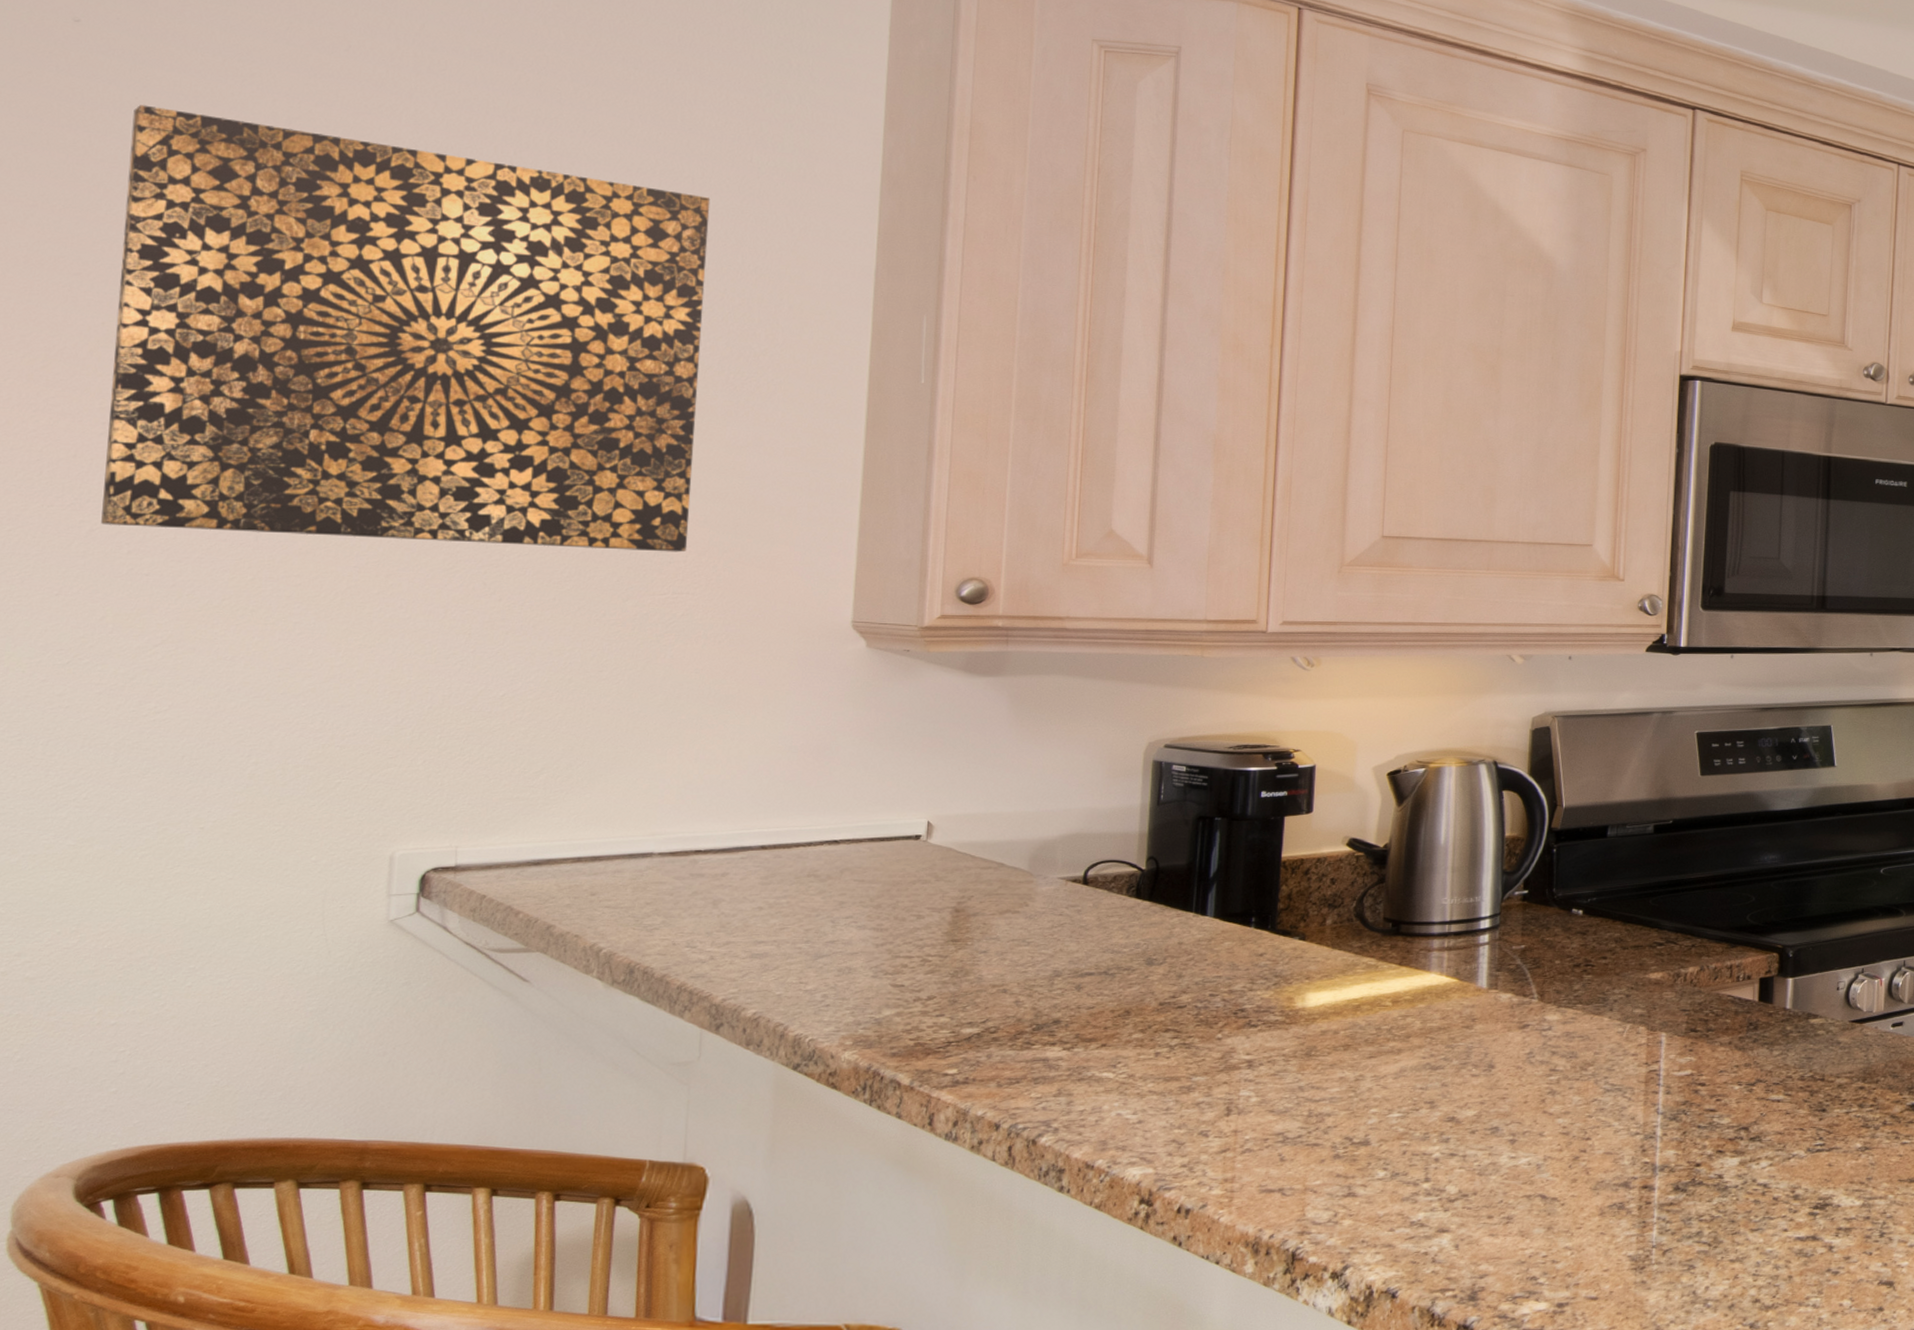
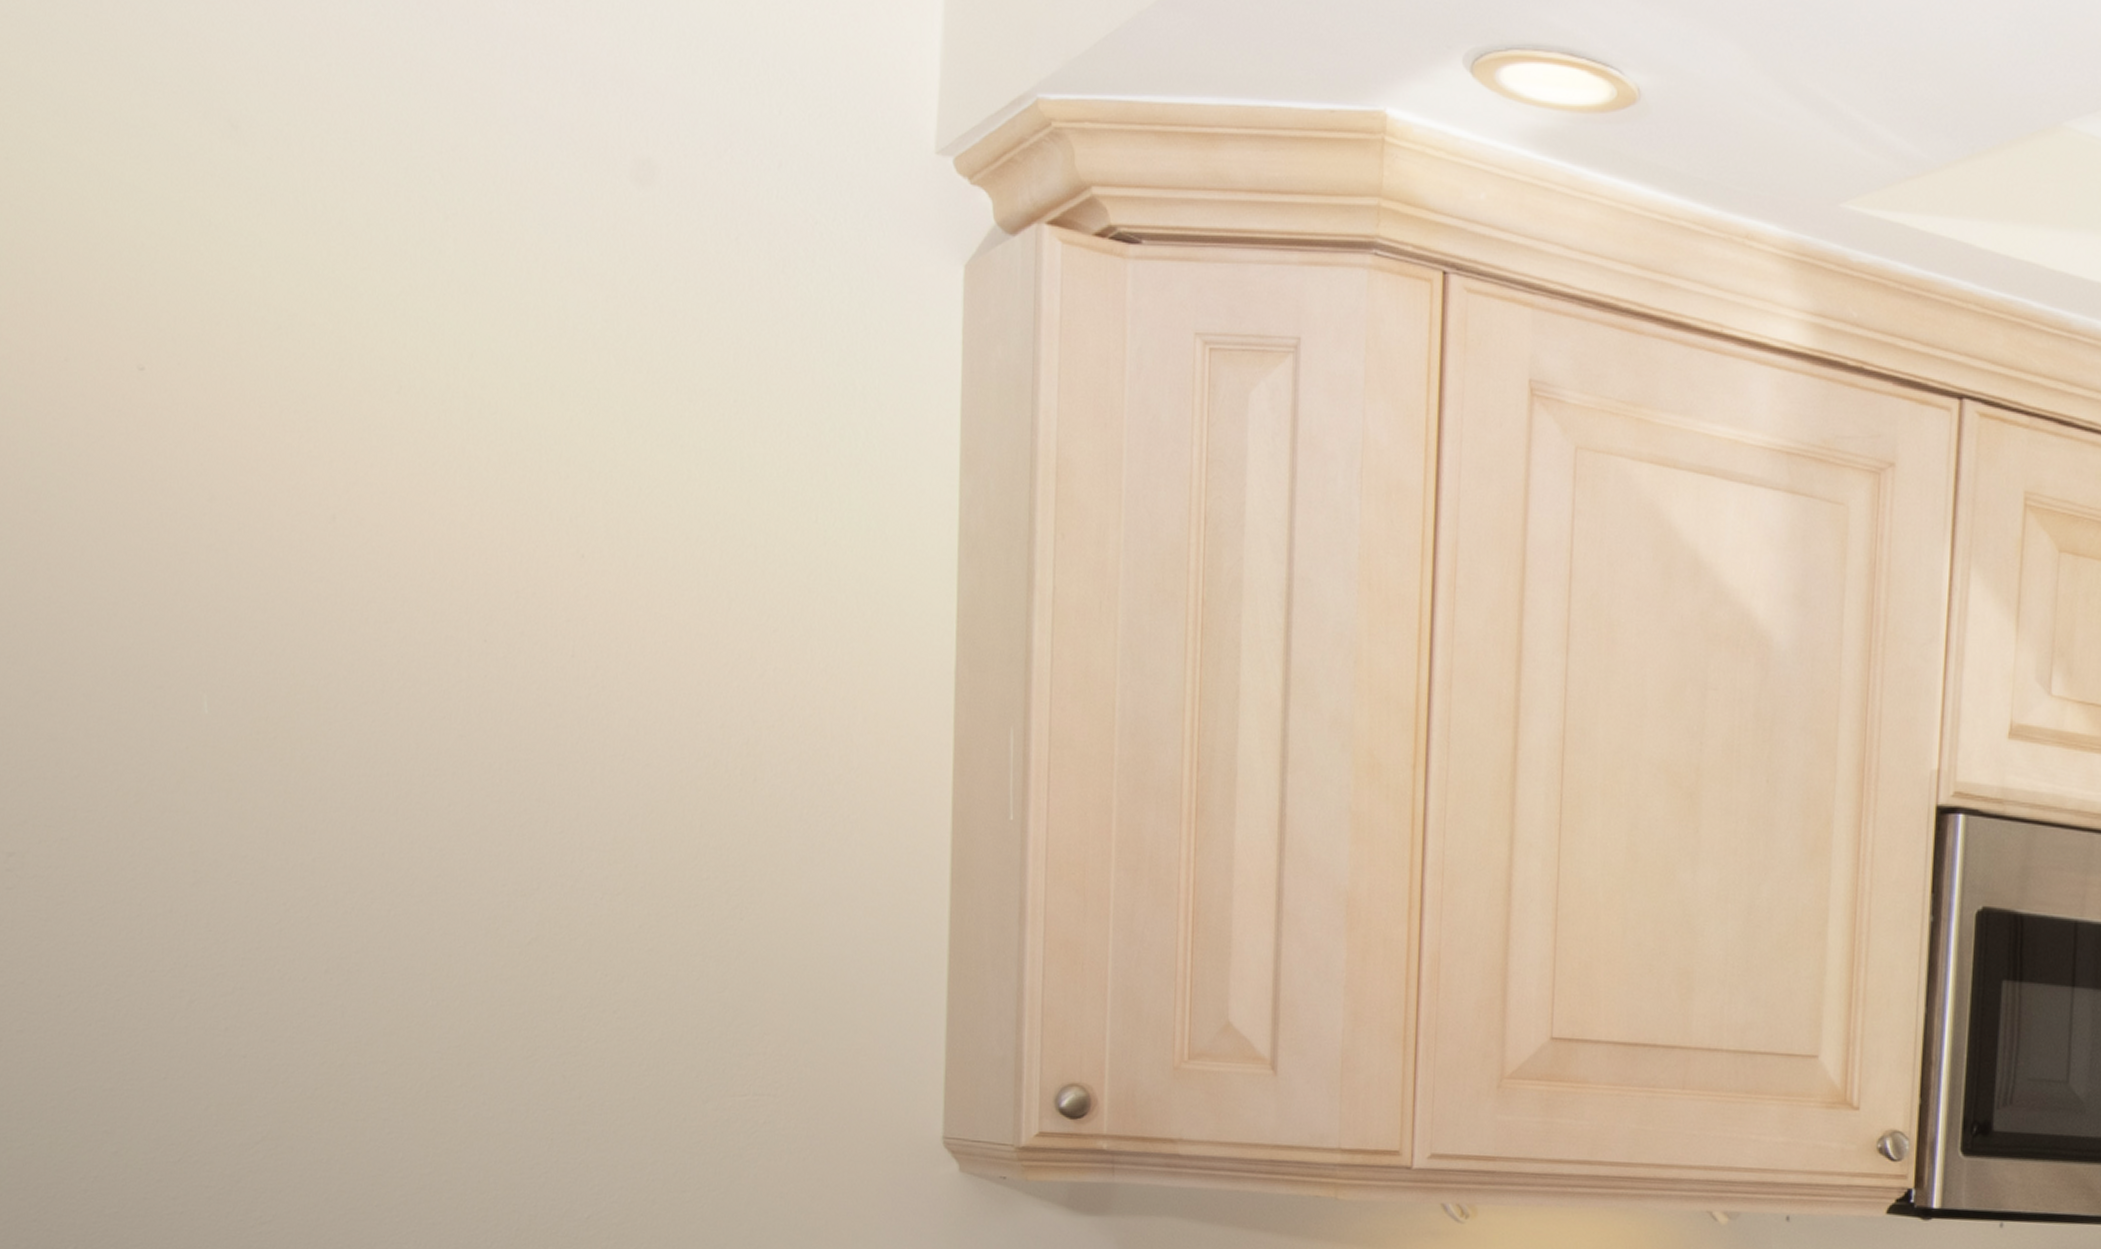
wall art: present [101,105,711,552] -> none [199,473,775,1042]

